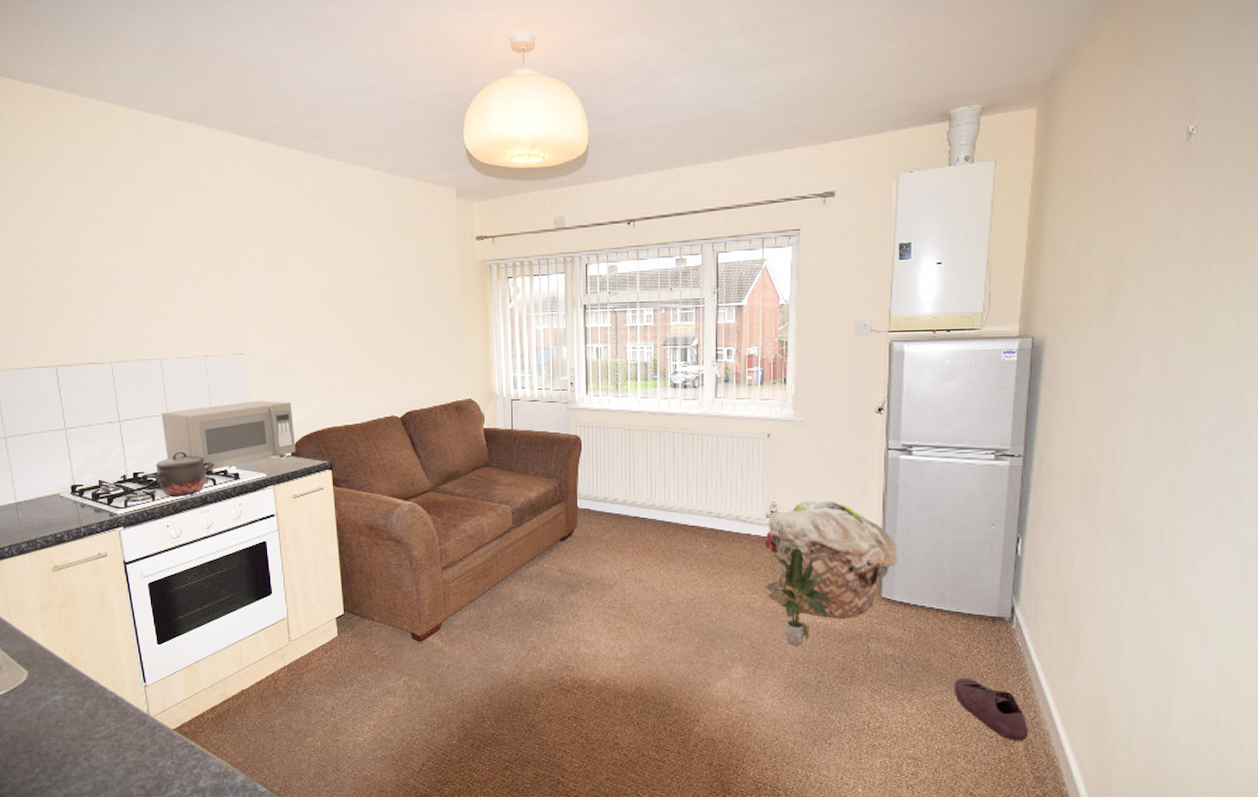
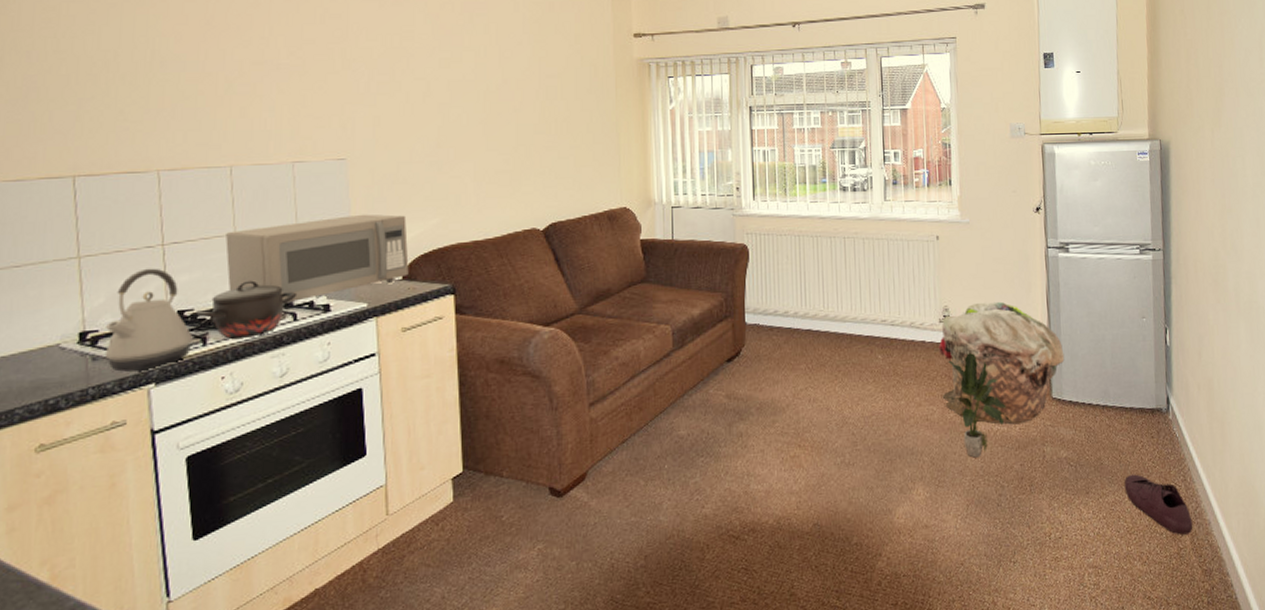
kettle: none [88,439,145,517] -> present [104,268,193,372]

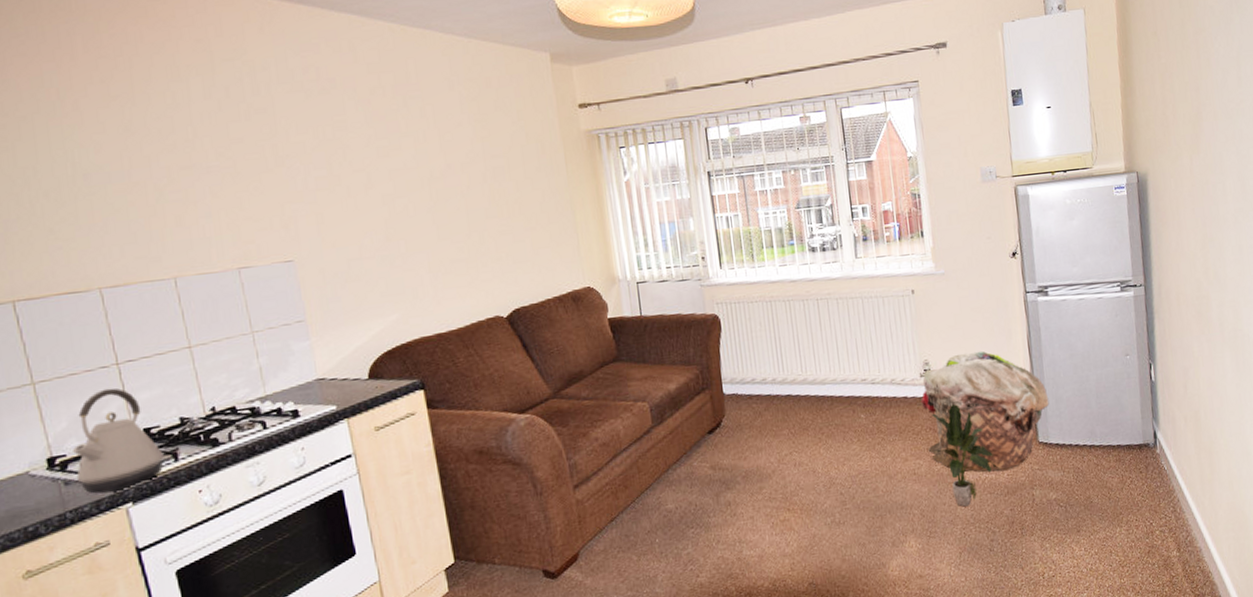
cooking pot: present [196,280,298,339] -> none [162,392,264,453]
microwave: present [225,214,409,303] -> none [181,313,375,412]
shoe: present [1124,474,1193,535] -> none [1114,509,1185,564]

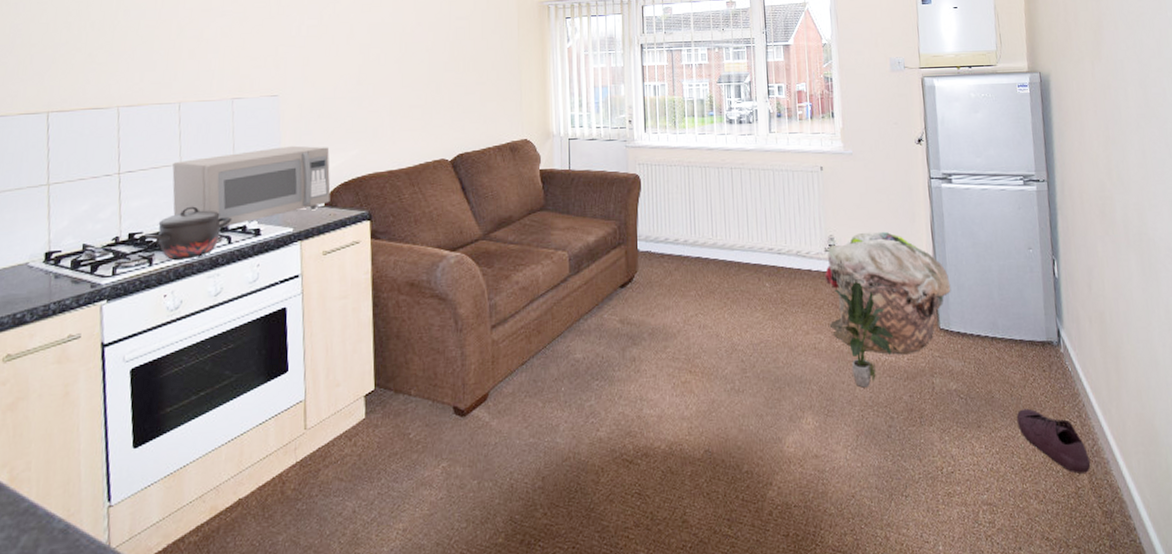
kettle: present [73,388,164,494] -> none [65,194,141,289]
cooking pot: none [162,392,264,453] -> present [144,206,233,260]
microwave: none [181,313,375,412] -> present [172,145,331,227]
shoe: none [1114,509,1185,564] -> present [1016,408,1091,474]

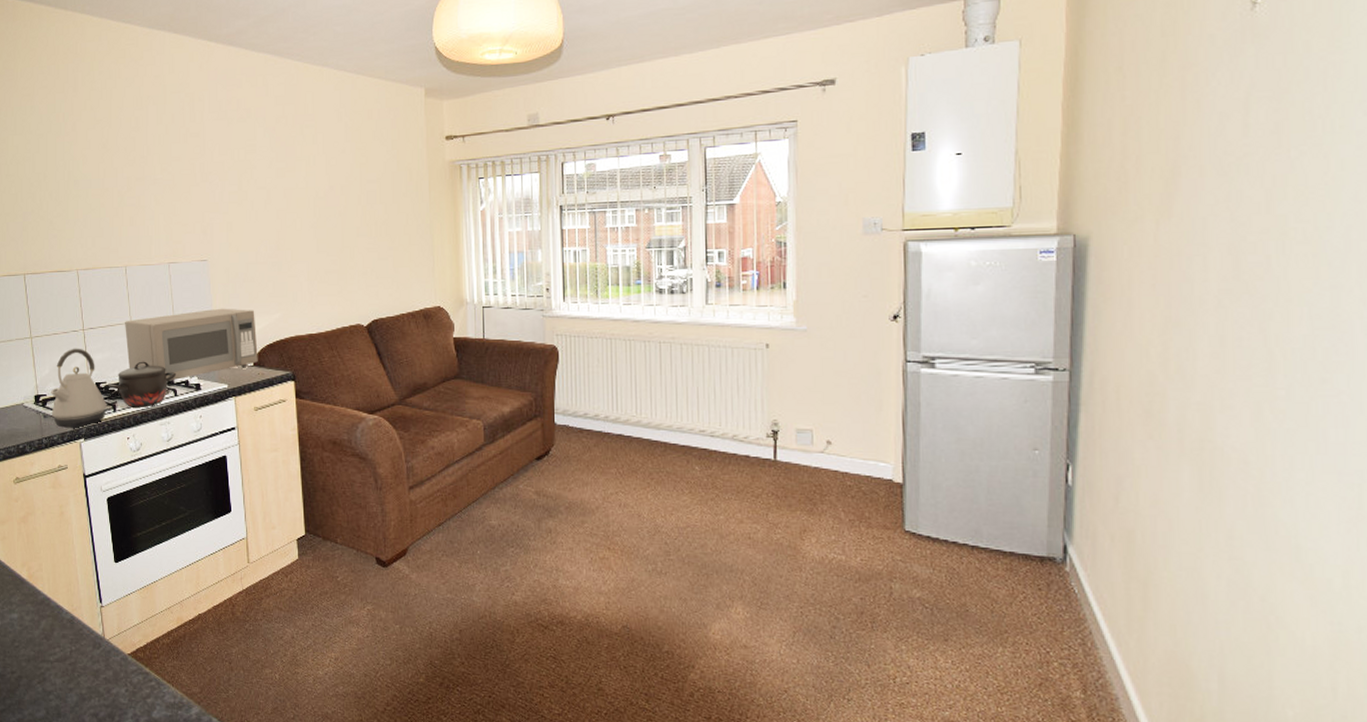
kettle: none [65,194,141,289] -> present [51,348,107,428]
laundry basket: present [824,231,951,355] -> none [764,419,923,555]
potted plant: present [834,282,901,388] -> none [775,473,853,584]
shoe: present [1016,408,1091,474] -> none [996,627,1092,707]

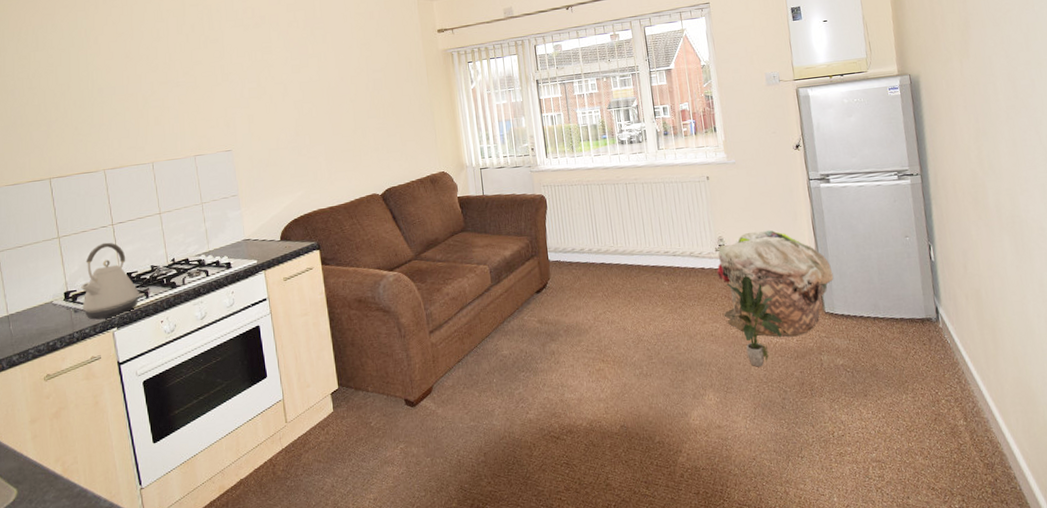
cooking pot: present [108,361,177,407] -> none [139,247,207,292]
microwave: present [125,308,258,381] -> none [154,190,285,263]
laundry basket: none [764,419,923,555] -> present [716,230,834,337]
potted plant: none [775,473,853,584] -> present [726,276,790,367]

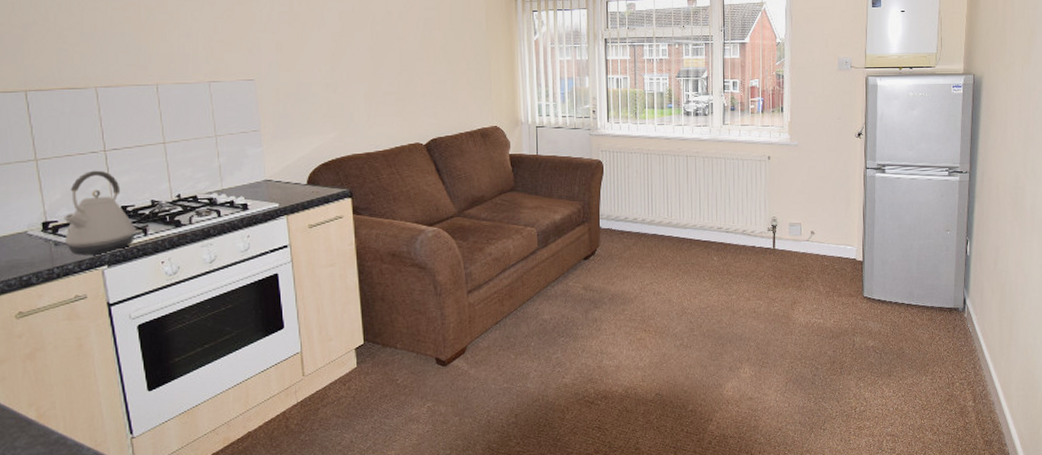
laundry basket: present [716,230,834,337] -> none [766,214,876,318]
potted plant: present [726,276,790,367] -> none [774,257,828,344]

